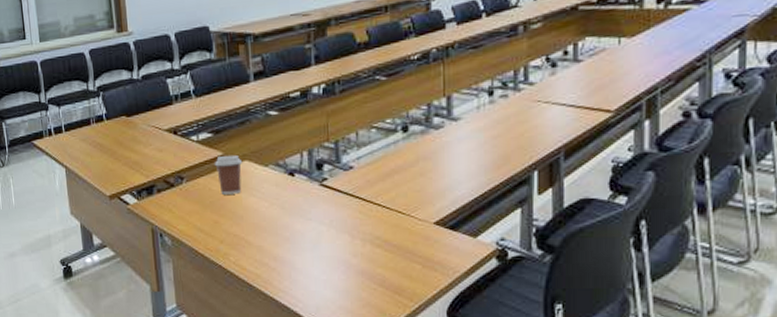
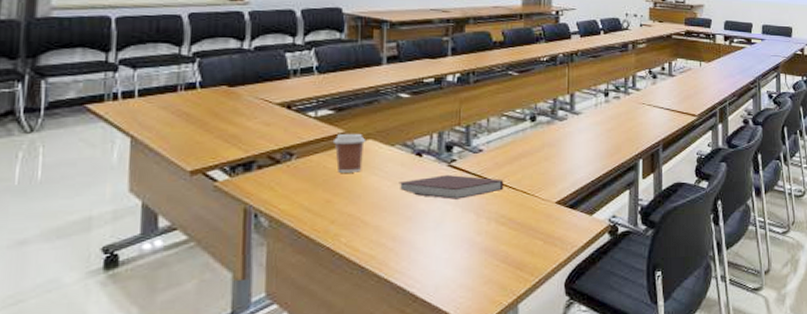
notebook: none [275,194,377,220] -> present [399,175,504,200]

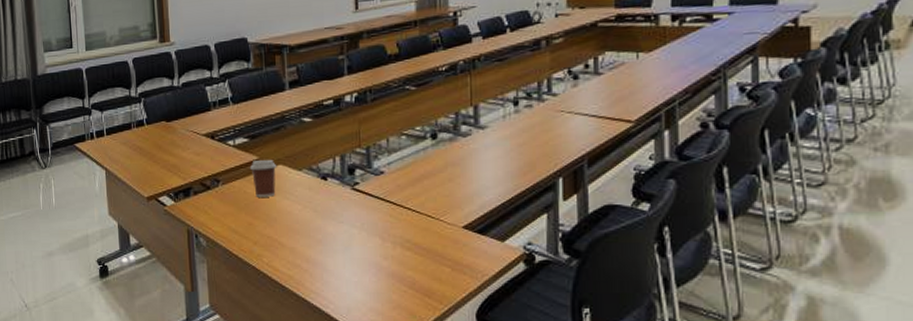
notebook: present [399,175,504,200] -> none [308,198,407,223]

